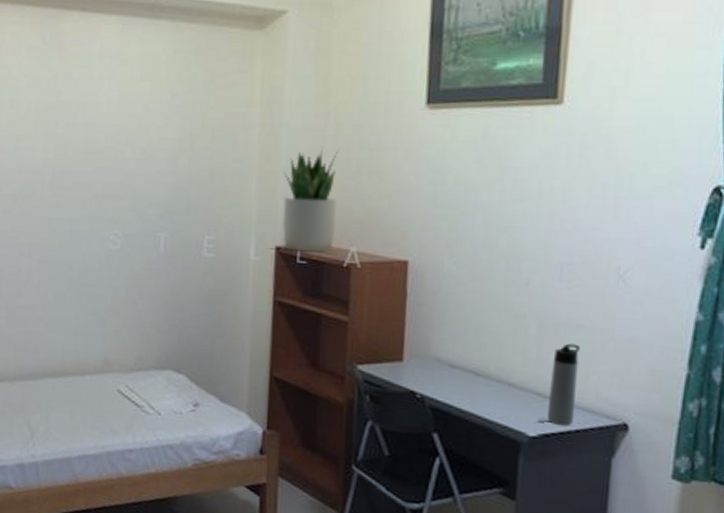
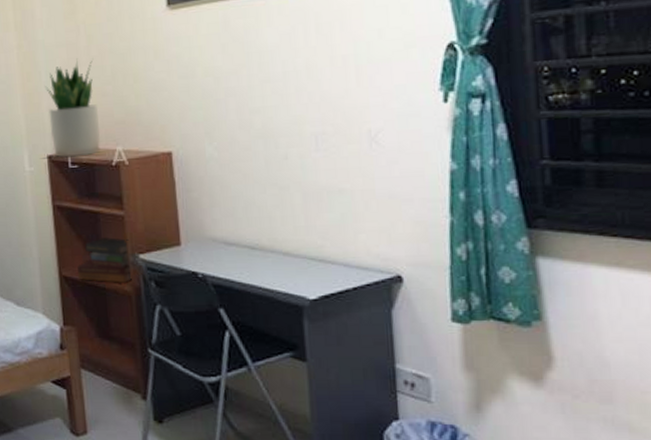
books: none [290,342,360,393] -> present [78,237,144,283]
thermos bottle: present [547,343,581,427] -> none [321,207,349,287]

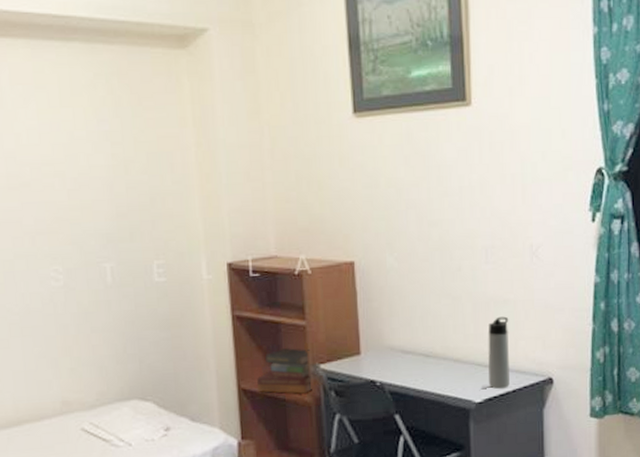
planter: present [45,58,101,158] -> none [226,161,283,265]
thermos bottle: none [321,207,349,287] -> present [488,316,510,390]

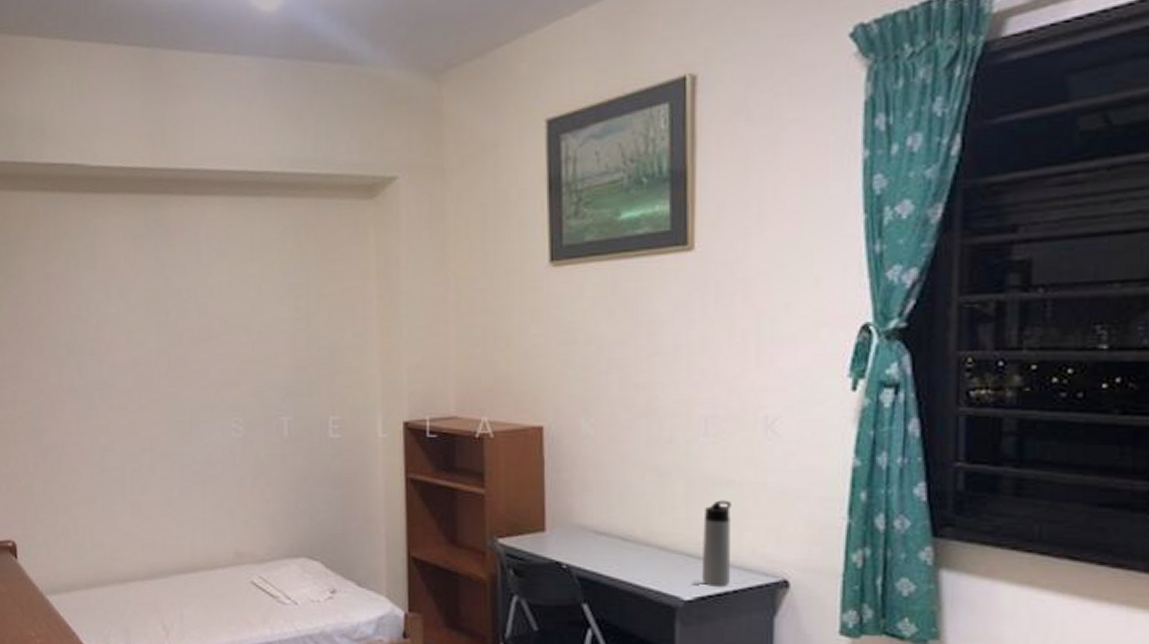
books: present [257,348,324,394] -> none [429,517,502,569]

